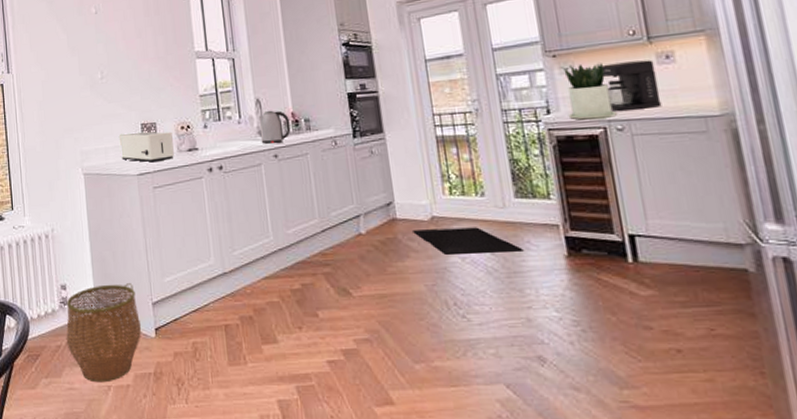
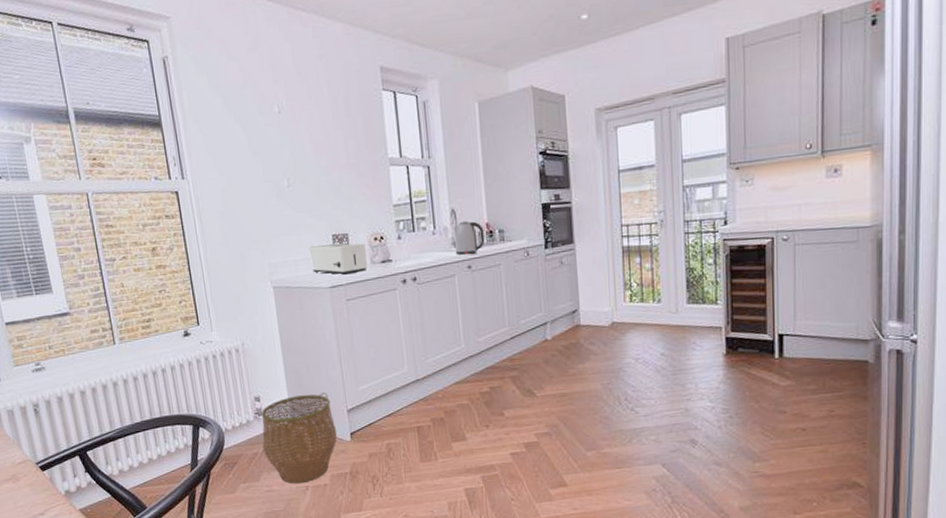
door mat: present [413,227,524,255] -> none [594,331,689,356]
planter: present [563,63,618,120] -> none [742,176,786,231]
coffee maker: present [601,60,662,112] -> none [777,173,824,223]

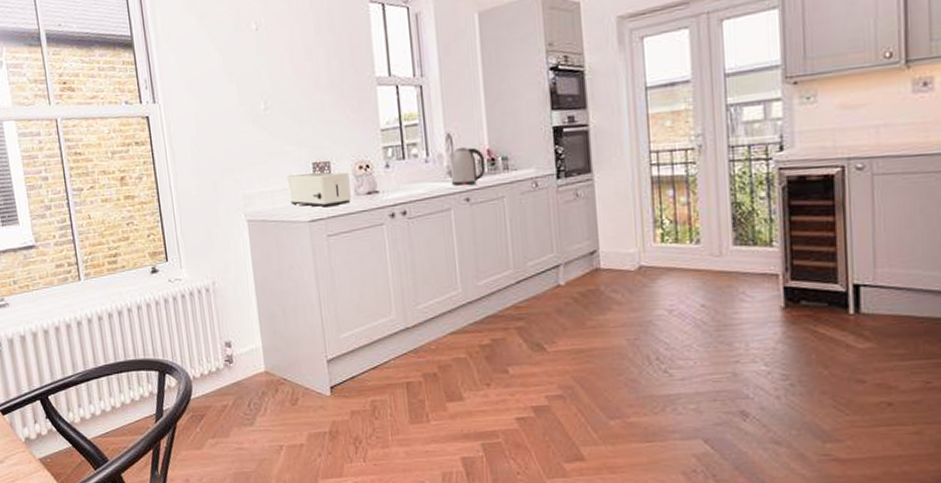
basket: present [261,393,338,484] -> none [232,340,316,442]

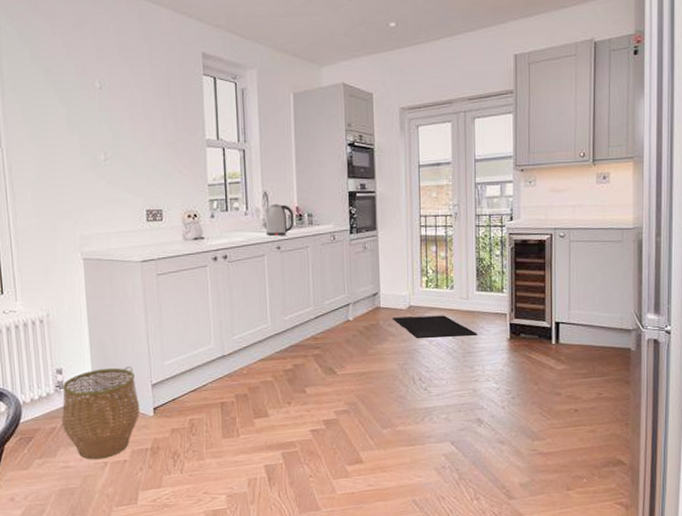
basket: none [232,340,316,442] -> present [61,366,141,460]
toaster: present [286,172,351,208] -> none [122,218,180,250]
door mat: none [617,277,737,307] -> present [393,315,478,338]

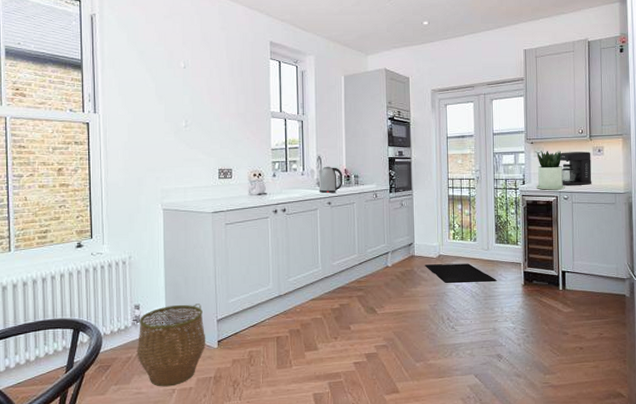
planter: none [526,178,563,227] -> present [535,150,566,190]
coffee maker: none [556,179,594,222] -> present [560,151,592,186]

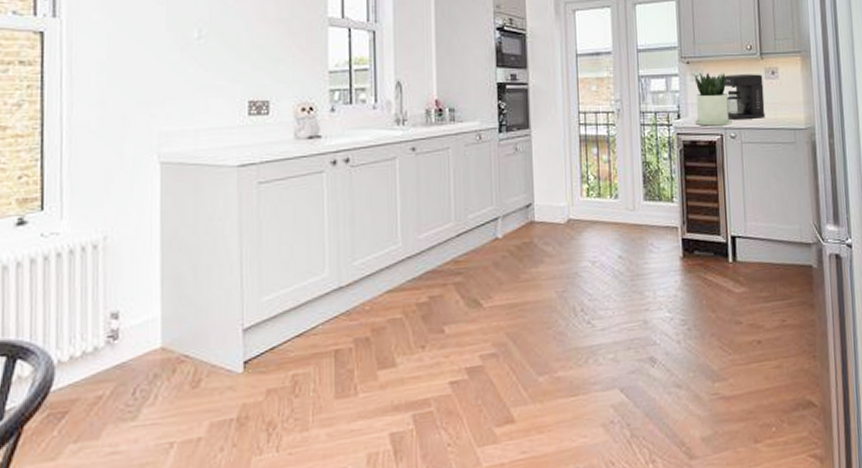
basket: present [137,304,206,387] -> none [112,305,226,440]
kettle: present [318,166,343,194] -> none [397,95,433,136]
door mat: present [425,263,497,283] -> none [549,230,647,259]

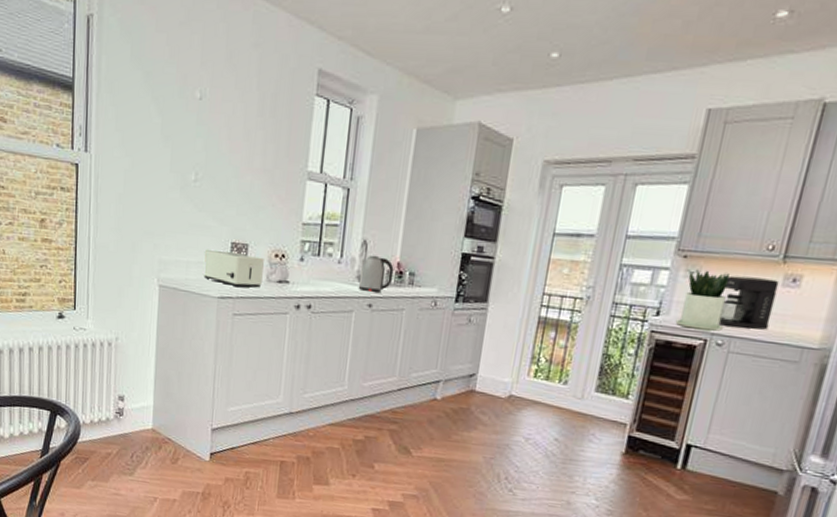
toaster: none [216,111,289,151] -> present [202,250,264,288]
kettle: none [397,95,433,136] -> present [358,255,394,294]

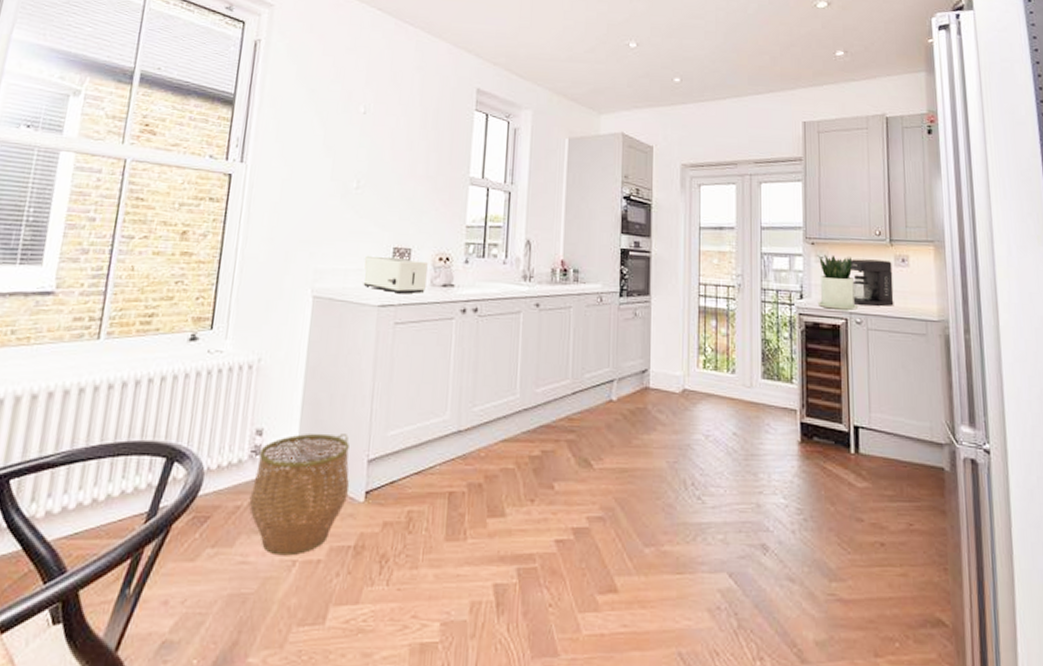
basket: none [117,402,197,494] -> present [248,433,350,556]
kettle: present [358,255,394,294] -> none [524,254,558,292]

